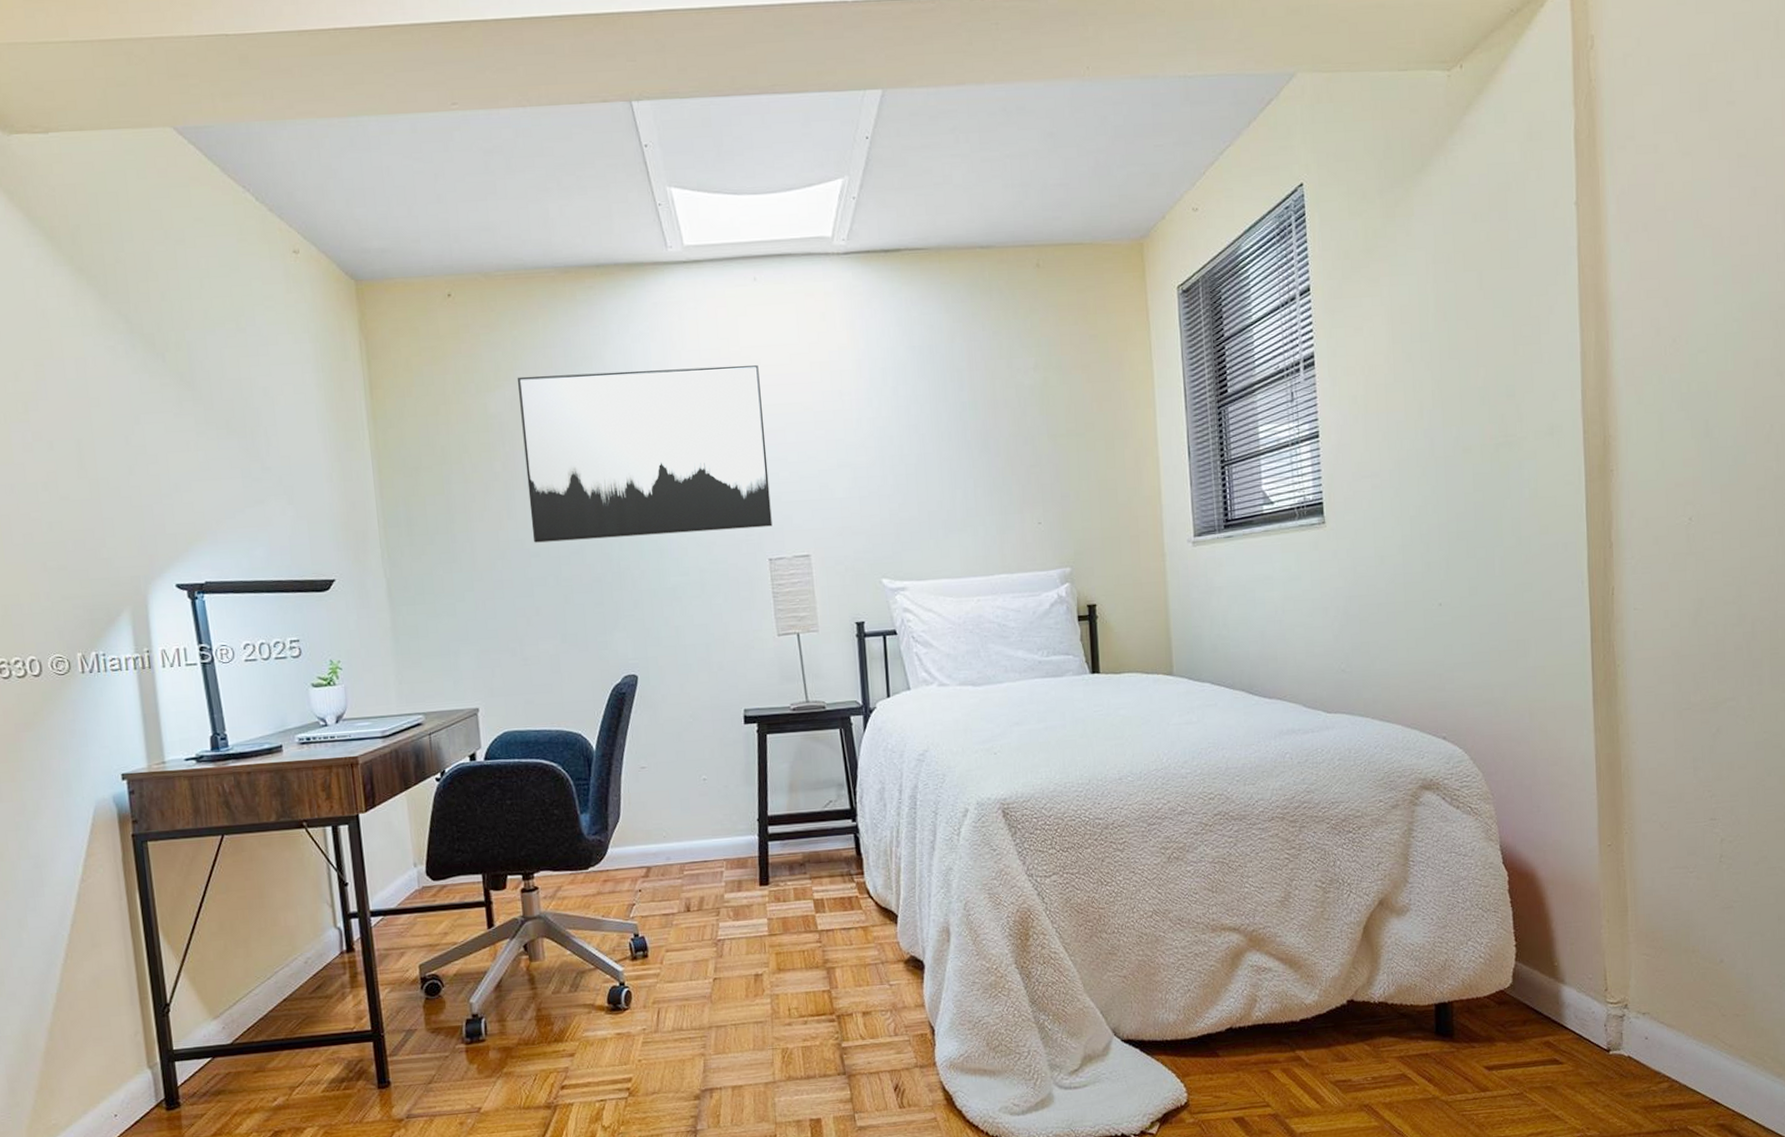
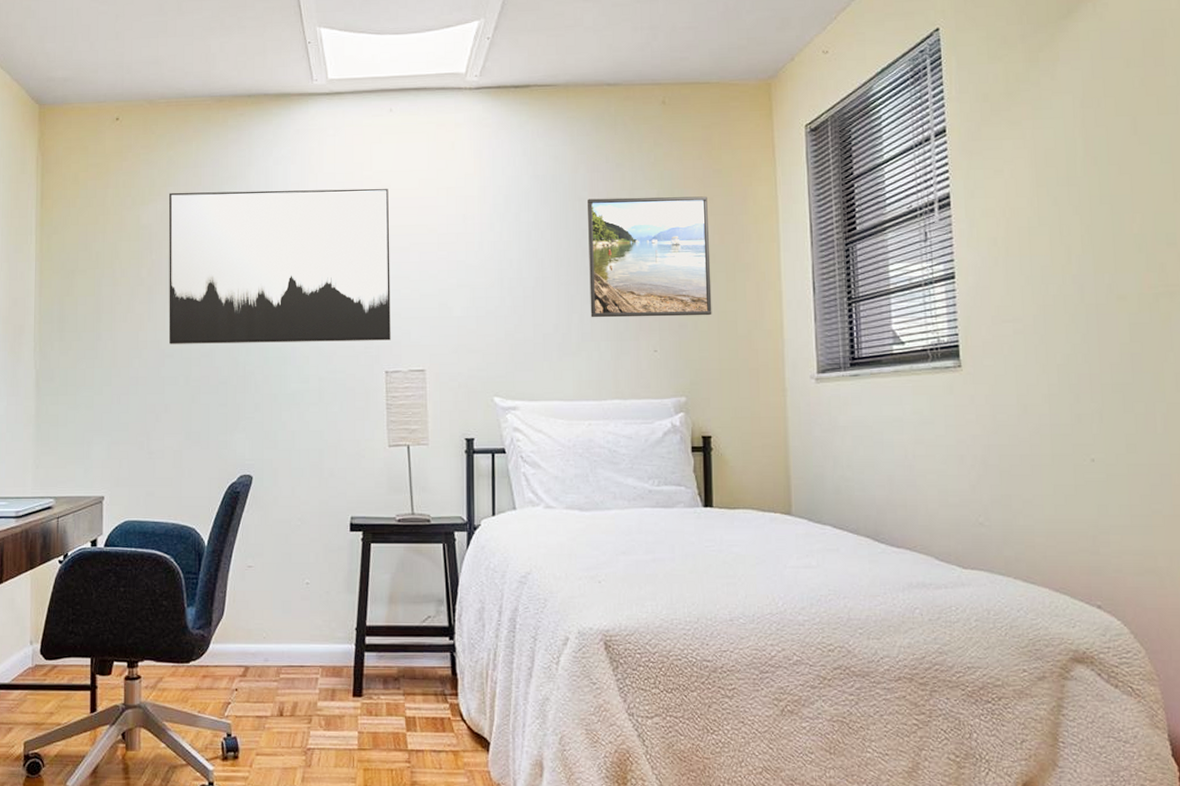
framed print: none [966,363,1093,493] -> present [588,196,712,318]

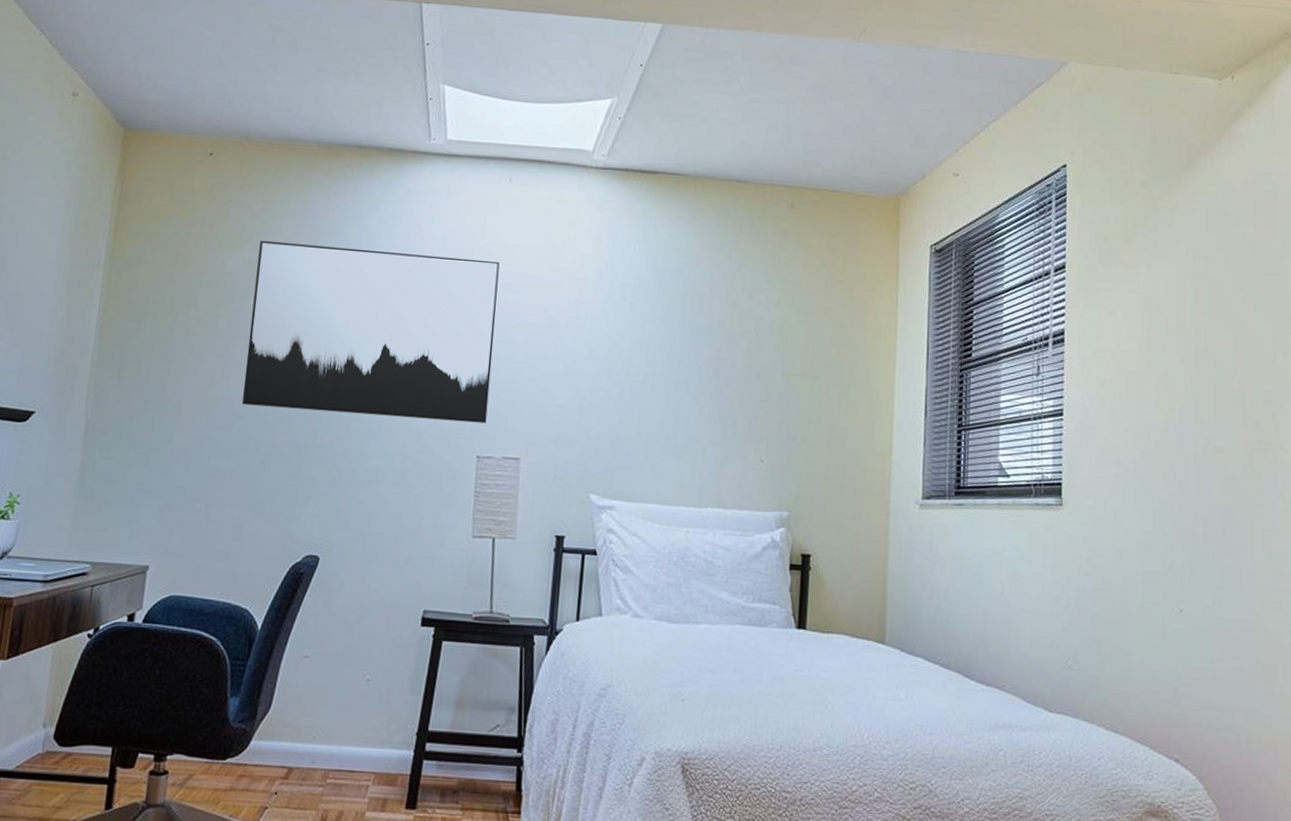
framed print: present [588,196,712,318] -> none [698,296,828,430]

